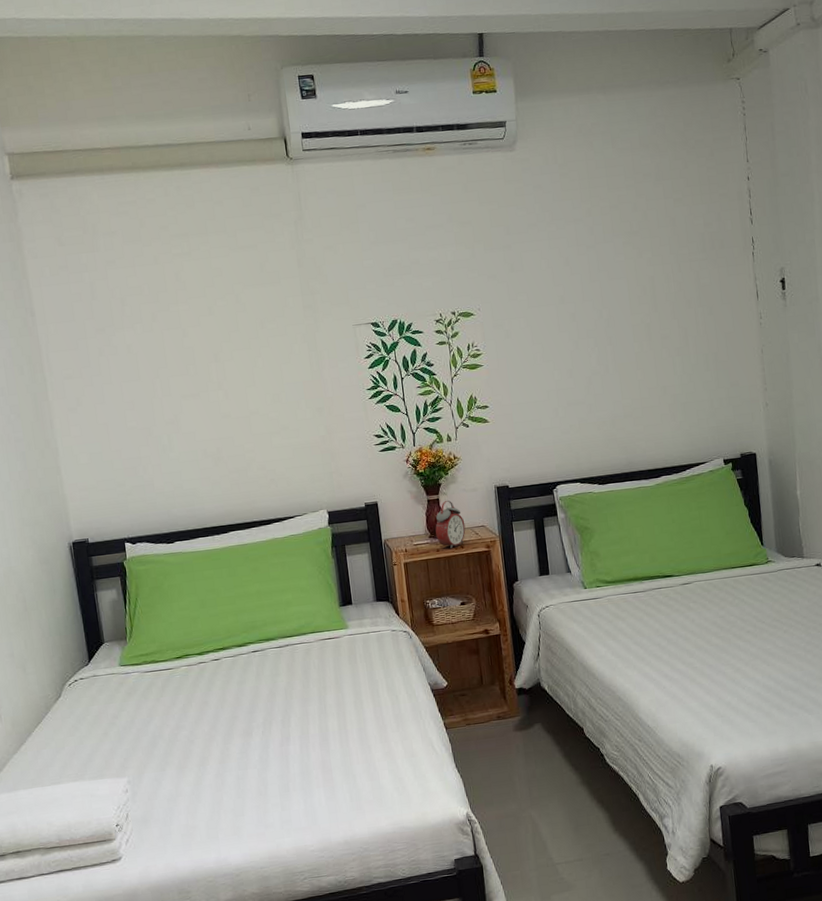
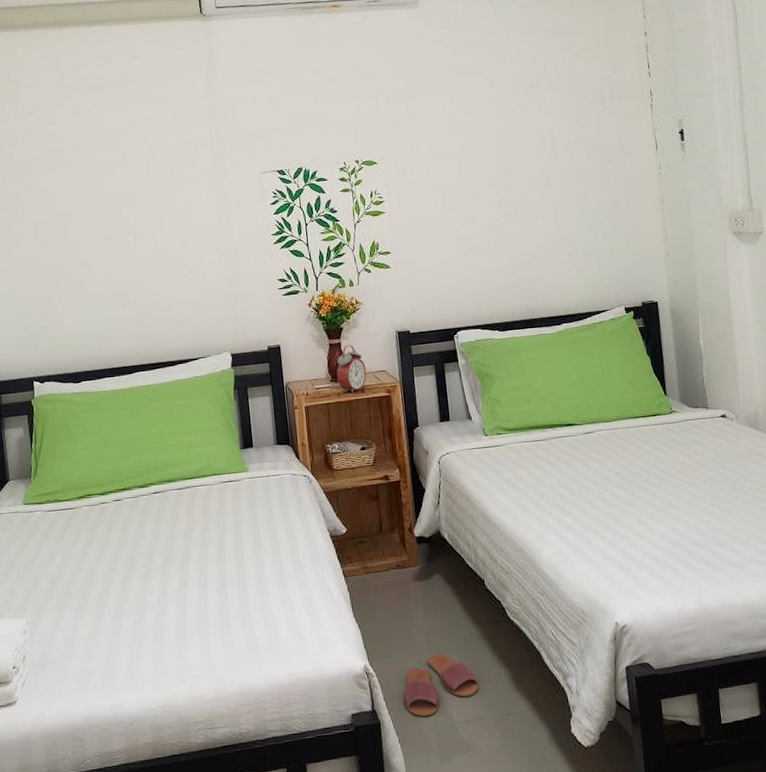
slippers: none [505,799,578,860] -> present [404,653,479,717]

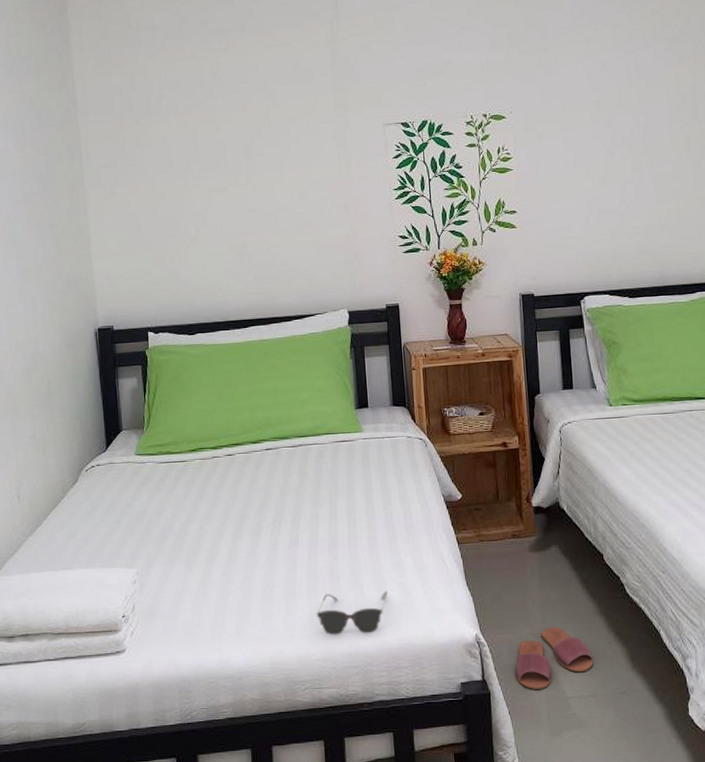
sunglasses: none [207,627,278,675] -> present [316,591,388,636]
alarm clock: present [336,344,367,392] -> none [456,305,488,355]

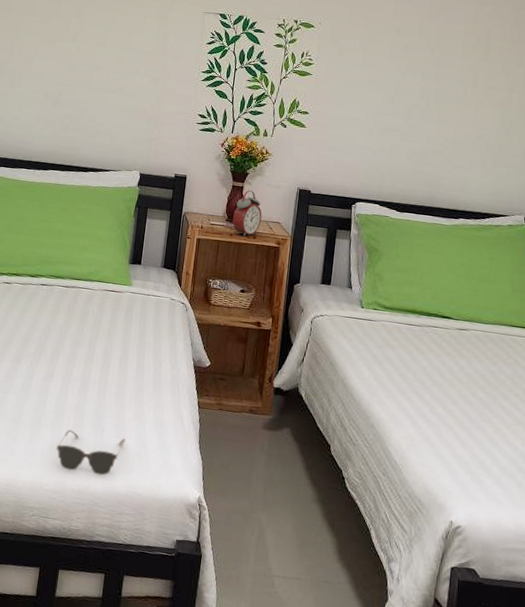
alarm clock: none [456,305,488,355] -> present [232,190,262,236]
slippers: present [515,626,593,690] -> none [228,505,303,563]

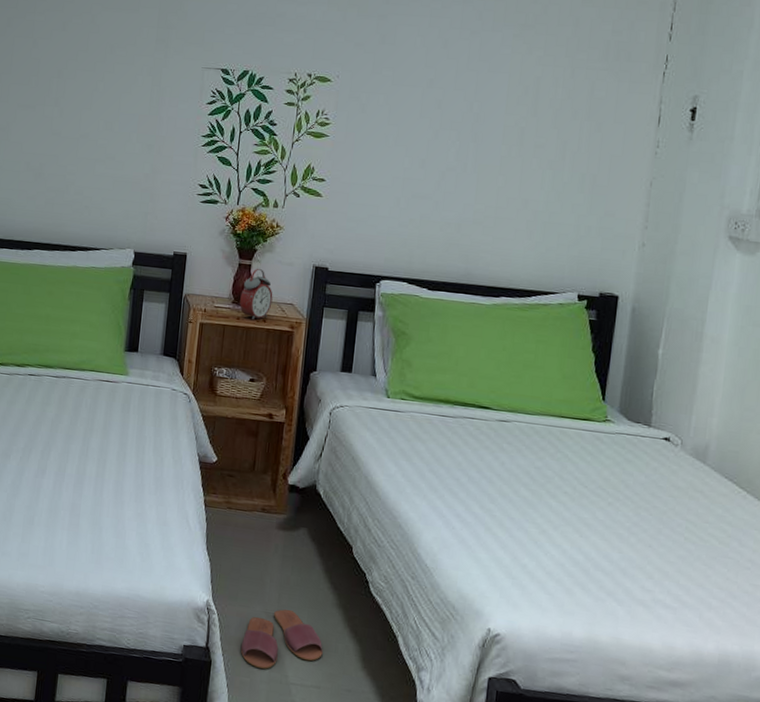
sunglasses: present [56,430,125,476] -> none [51,529,126,578]
slippers: none [228,505,303,563] -> present [240,609,323,670]

